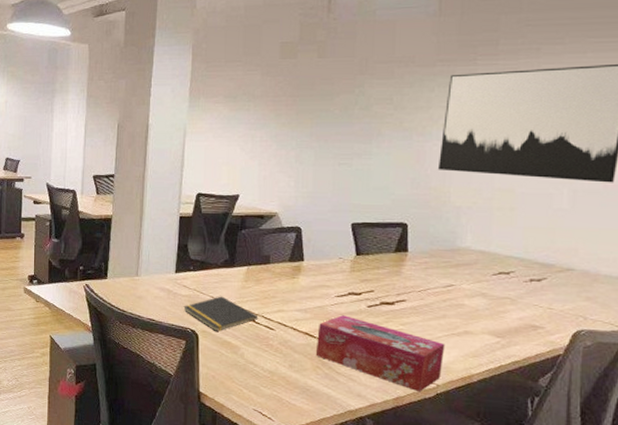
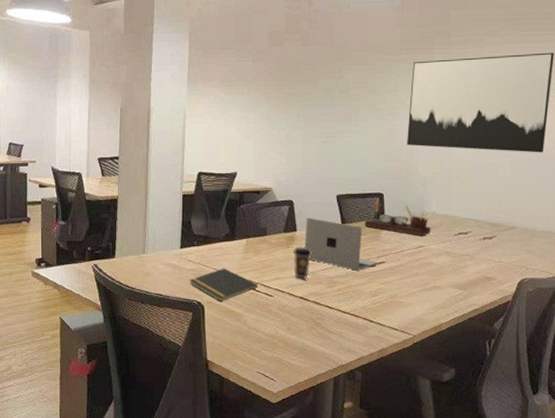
coffee cup: none [299,278,320,313] -> present [293,247,312,279]
laptop: none [312,247,397,308] -> present [304,217,377,271]
tissue box: present [315,315,446,393] -> none [310,279,419,343]
desk organizer: none [383,229,470,274] -> present [364,198,435,236]

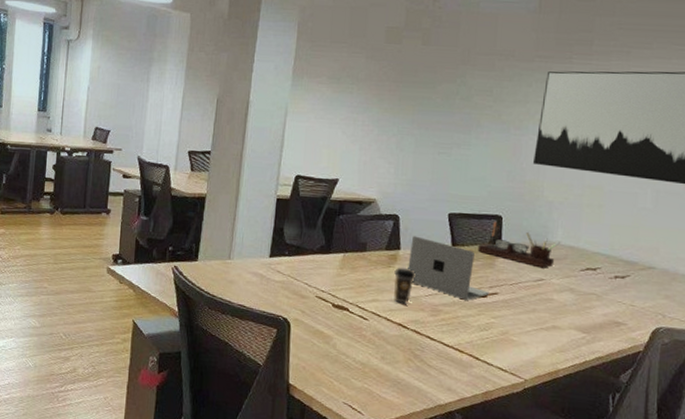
notepad: present [189,268,258,301] -> none [276,283,353,320]

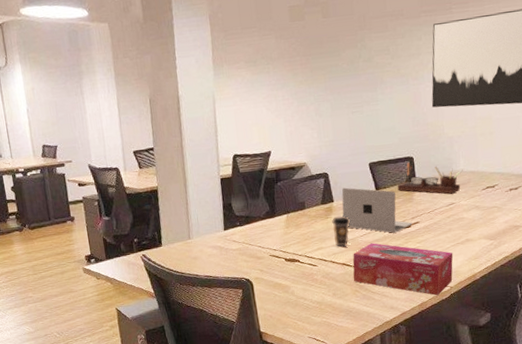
tissue box: none [408,306,534,387] -> present [352,243,453,296]

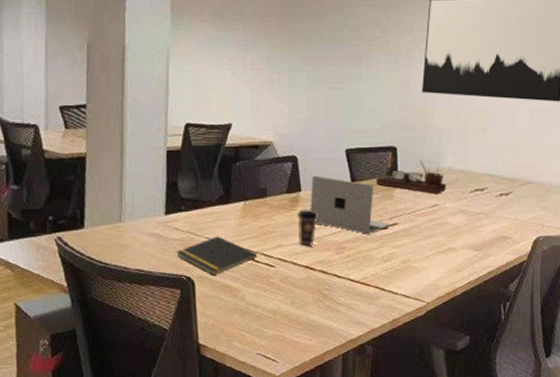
notepad: none [236,244,302,276] -> present [176,236,258,275]
tissue box: present [352,243,453,296] -> none [316,244,433,312]

